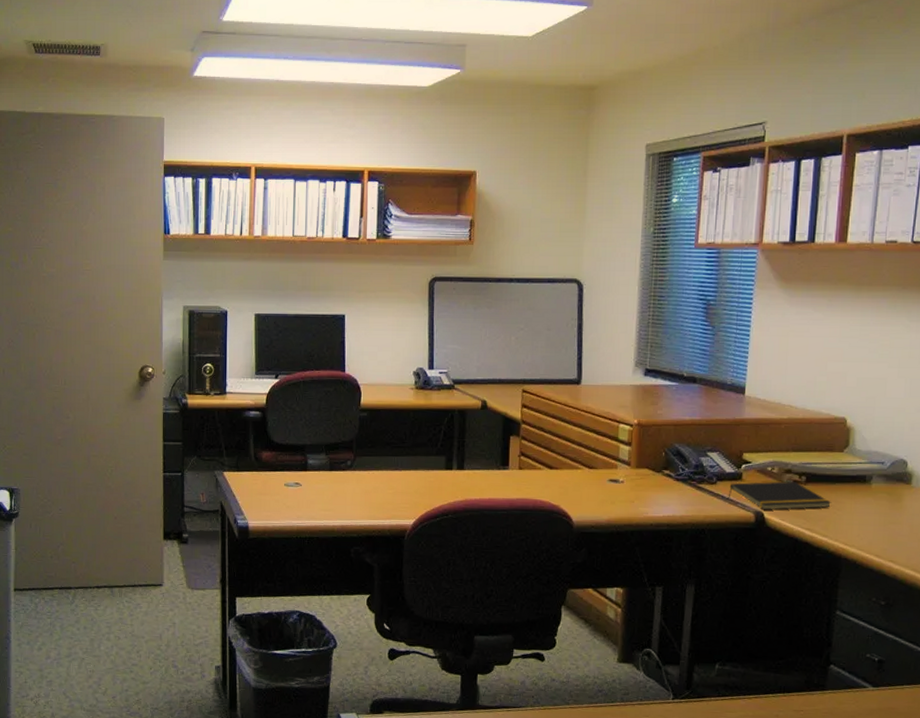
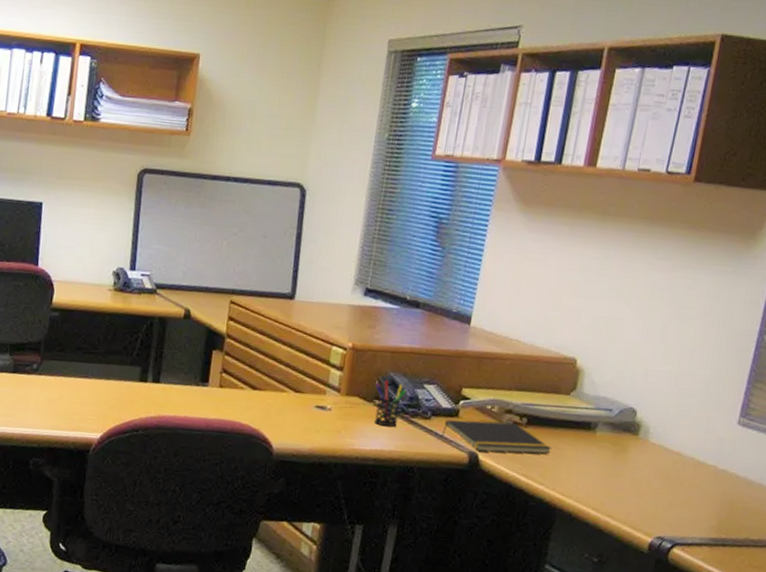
pen holder: none [662,452,692,494] -> present [374,380,407,427]

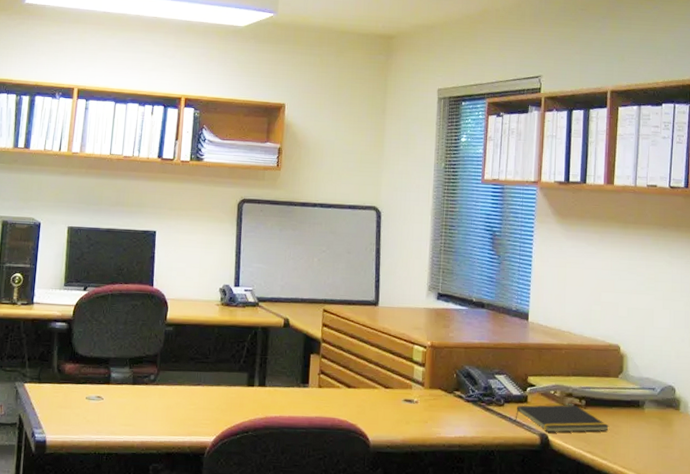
pen holder: present [374,380,407,427] -> none [453,373,481,415]

